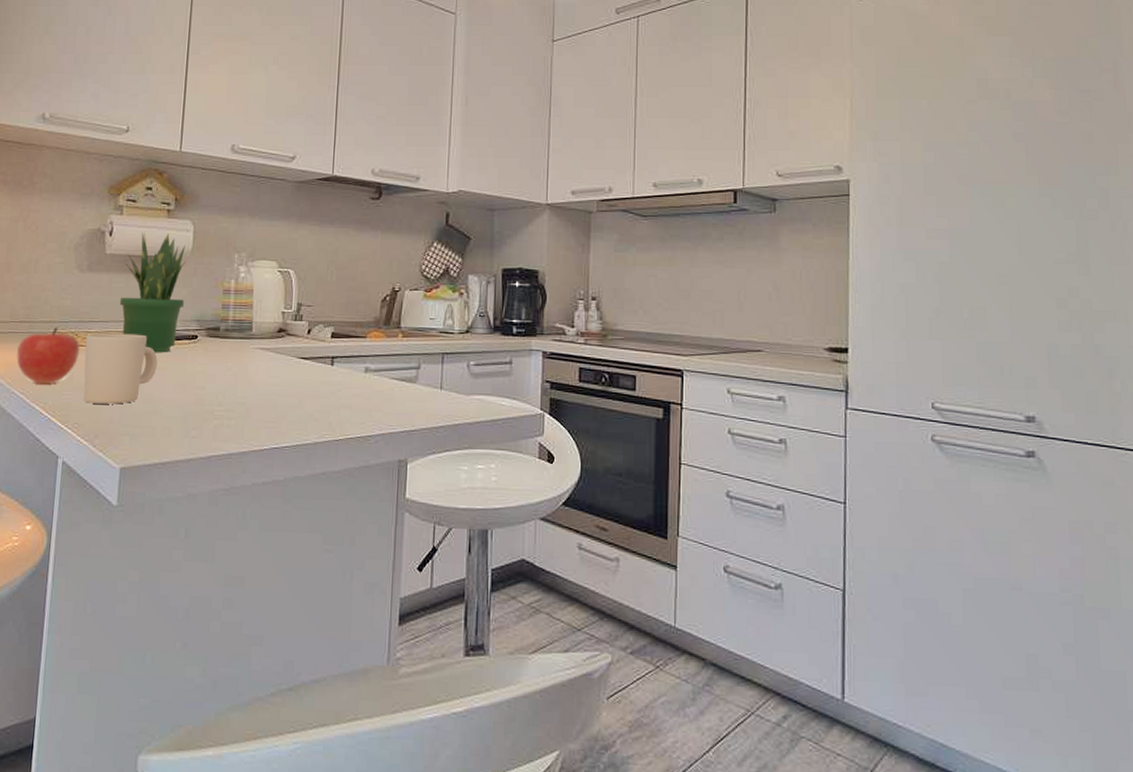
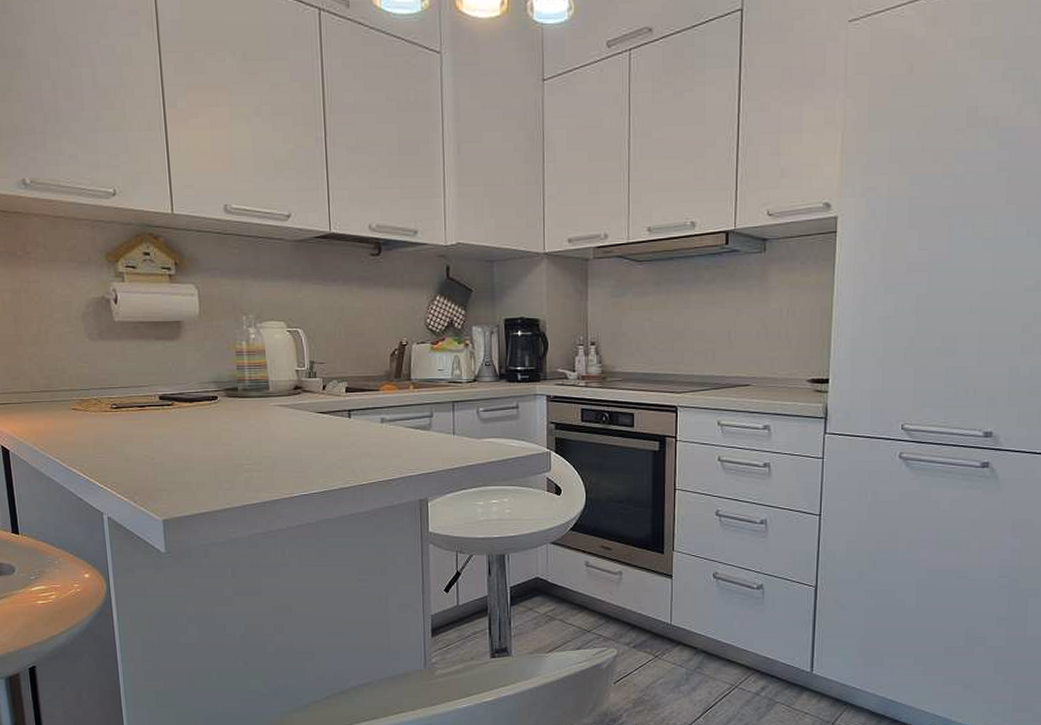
fruit: present [17,328,80,384] -> none [44,395,106,449]
mug: present [83,333,158,404] -> none [109,397,183,464]
planter: present [119,232,186,353] -> none [135,298,199,415]

